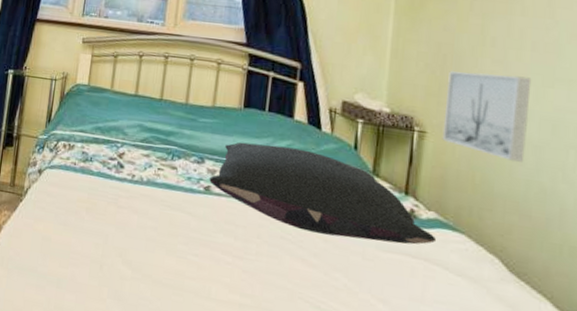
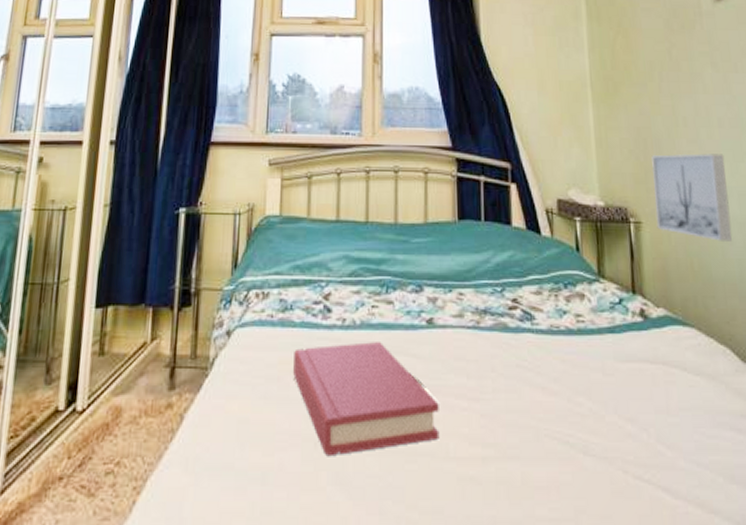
hardback book: none [88,192,207,283] -> present [293,342,440,457]
pillow: present [209,142,437,245] -> none [431,259,671,353]

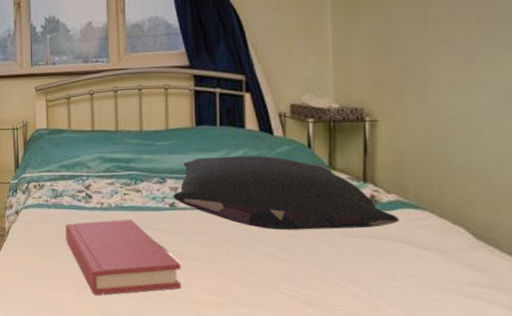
pillow: none [431,259,671,353] -> present [173,155,400,230]
wall art: present [651,153,732,241] -> none [393,51,481,134]

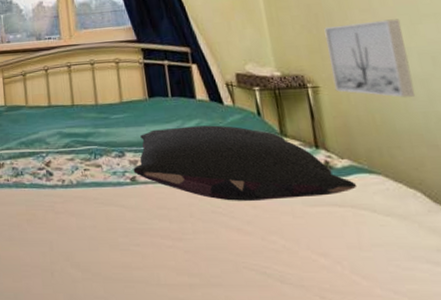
hardback book: present [65,219,182,296] -> none [27,197,151,283]
wall art: none [393,51,481,134] -> present [324,19,415,97]

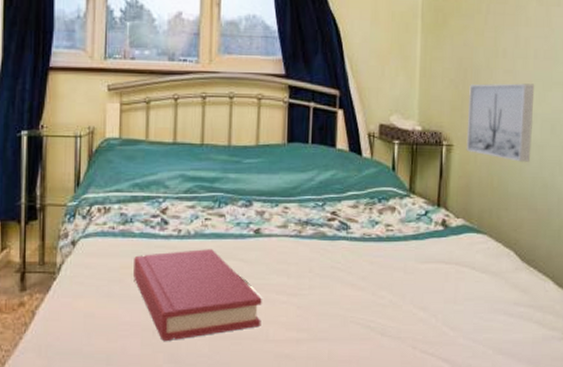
hardback book: none [27,197,151,283] -> present [134,249,262,342]
pillow: present [133,125,358,201] -> none [259,177,465,257]

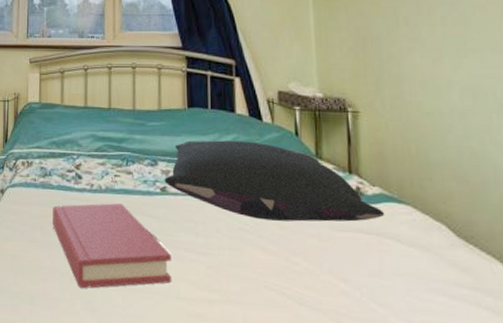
pillow: none [259,177,465,257] -> present [164,140,385,222]
wall art: present [466,83,535,162] -> none [371,50,452,130]

